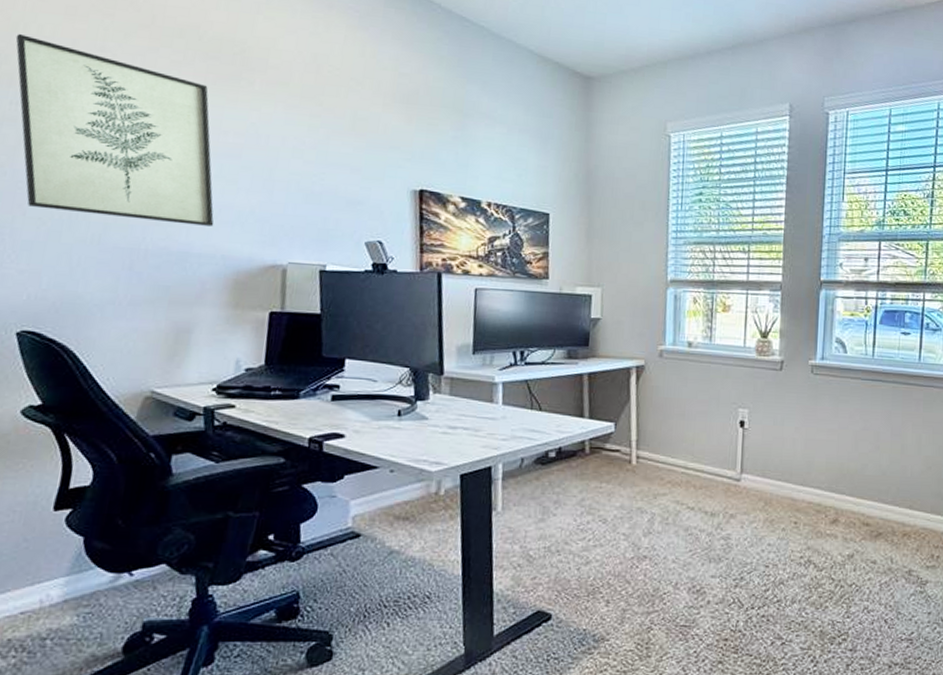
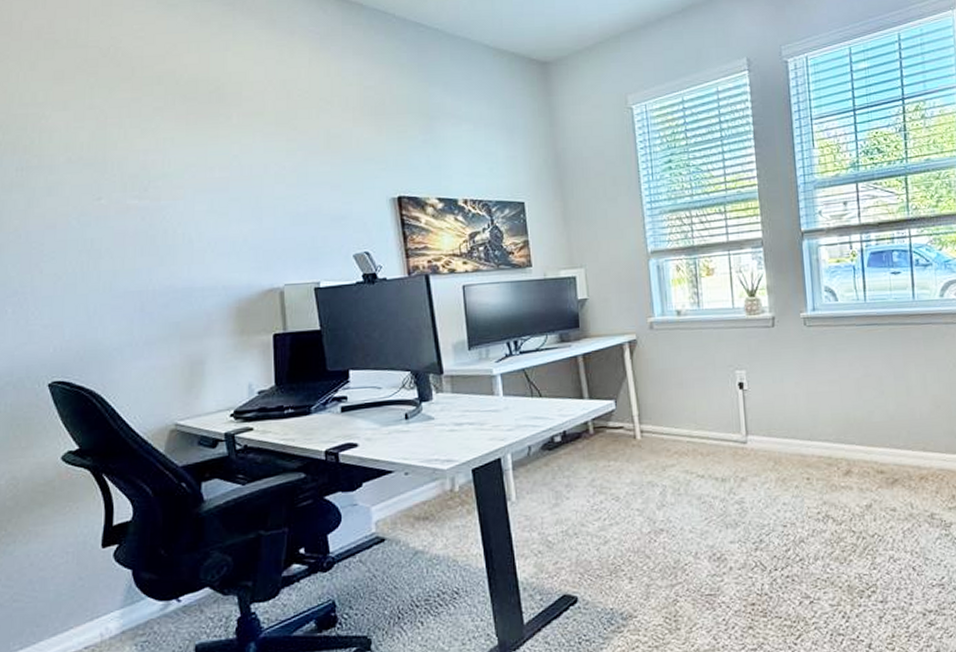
wall art: present [15,34,214,227] -> none [13,104,212,265]

